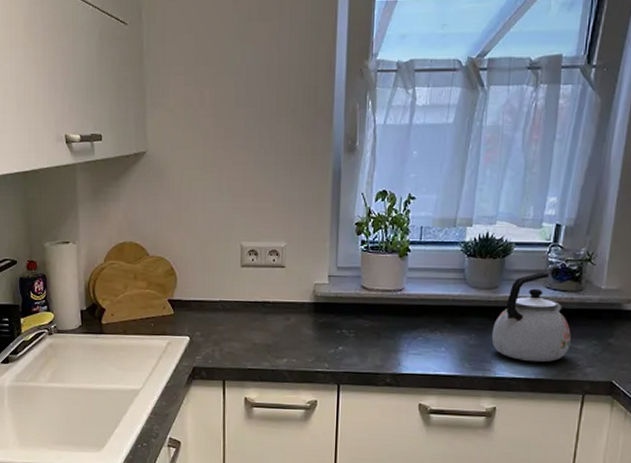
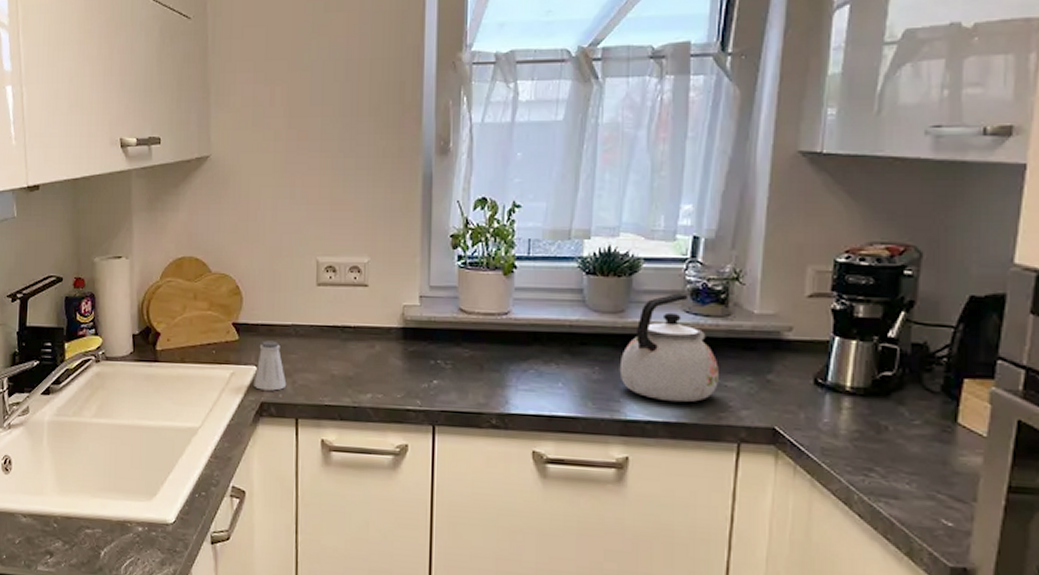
saltshaker: none [187,314,215,357] -> present [253,340,287,391]

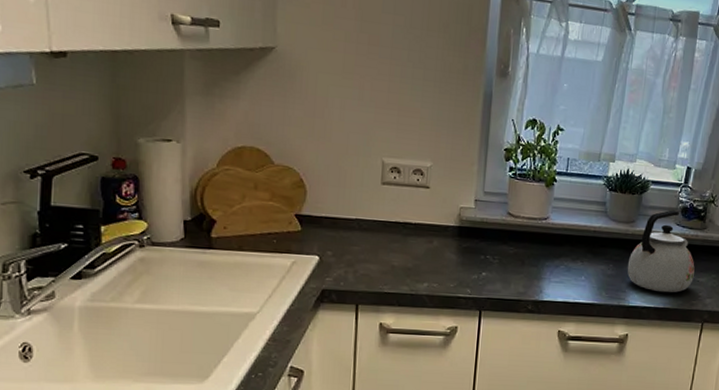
saltshaker: present [253,340,287,391] -> none [315,232,349,279]

